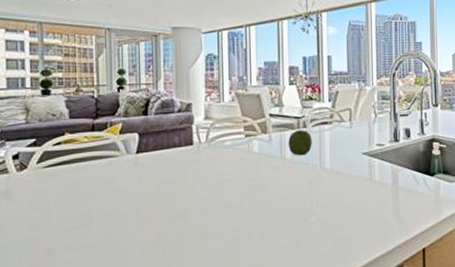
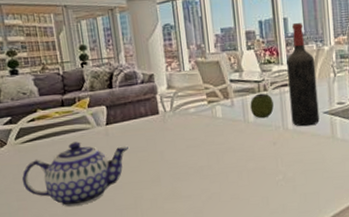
teapot: none [38,169,157,241] -> present [22,142,128,207]
wine bottle: none [328,62,358,167] -> present [287,23,320,127]

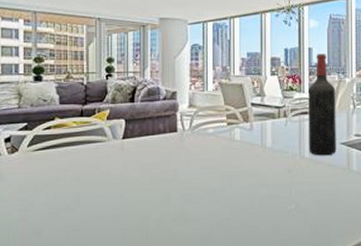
teapot: present [22,142,128,207] -> none [27,154,142,222]
apple: present [250,93,274,119] -> none [269,119,292,145]

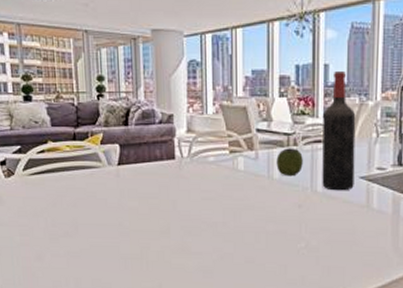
apple: none [269,119,292,145] -> present [276,148,303,177]

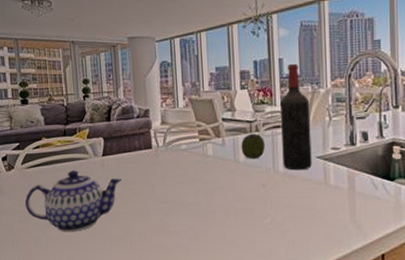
teapot: none [26,180,139,249] -> present [25,170,122,233]

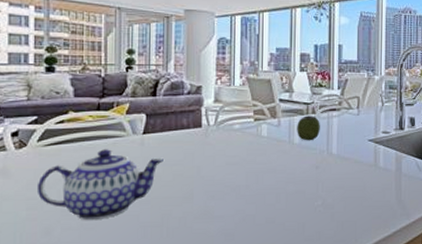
wine bottle: present [280,64,312,170] -> none [337,51,365,153]

